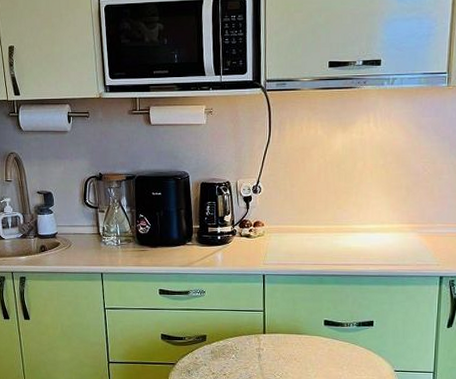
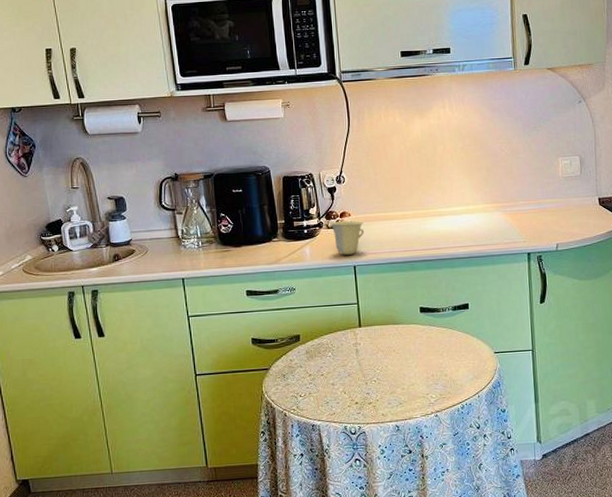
cup: none [243,230,276,264] -> present [330,221,364,255]

